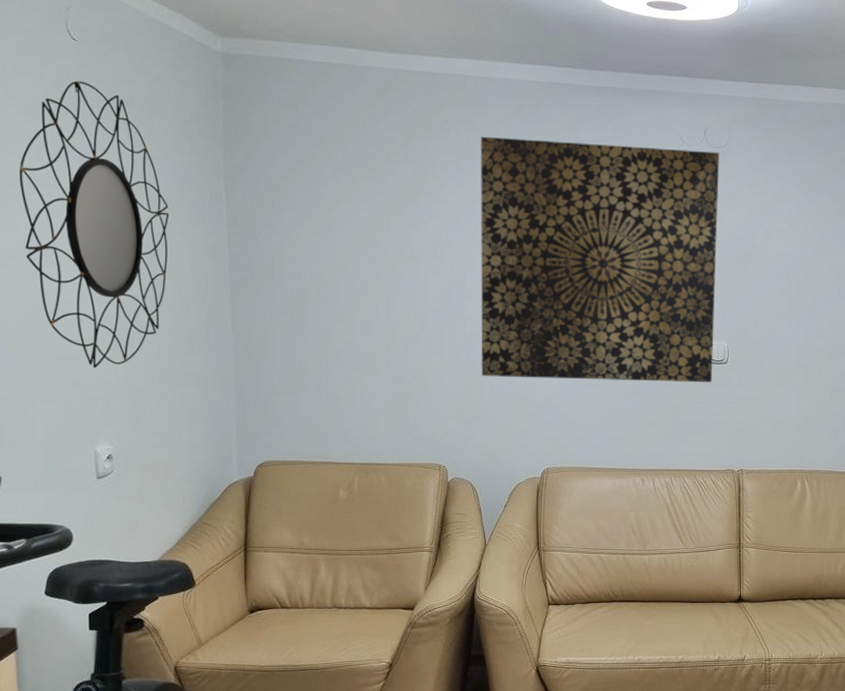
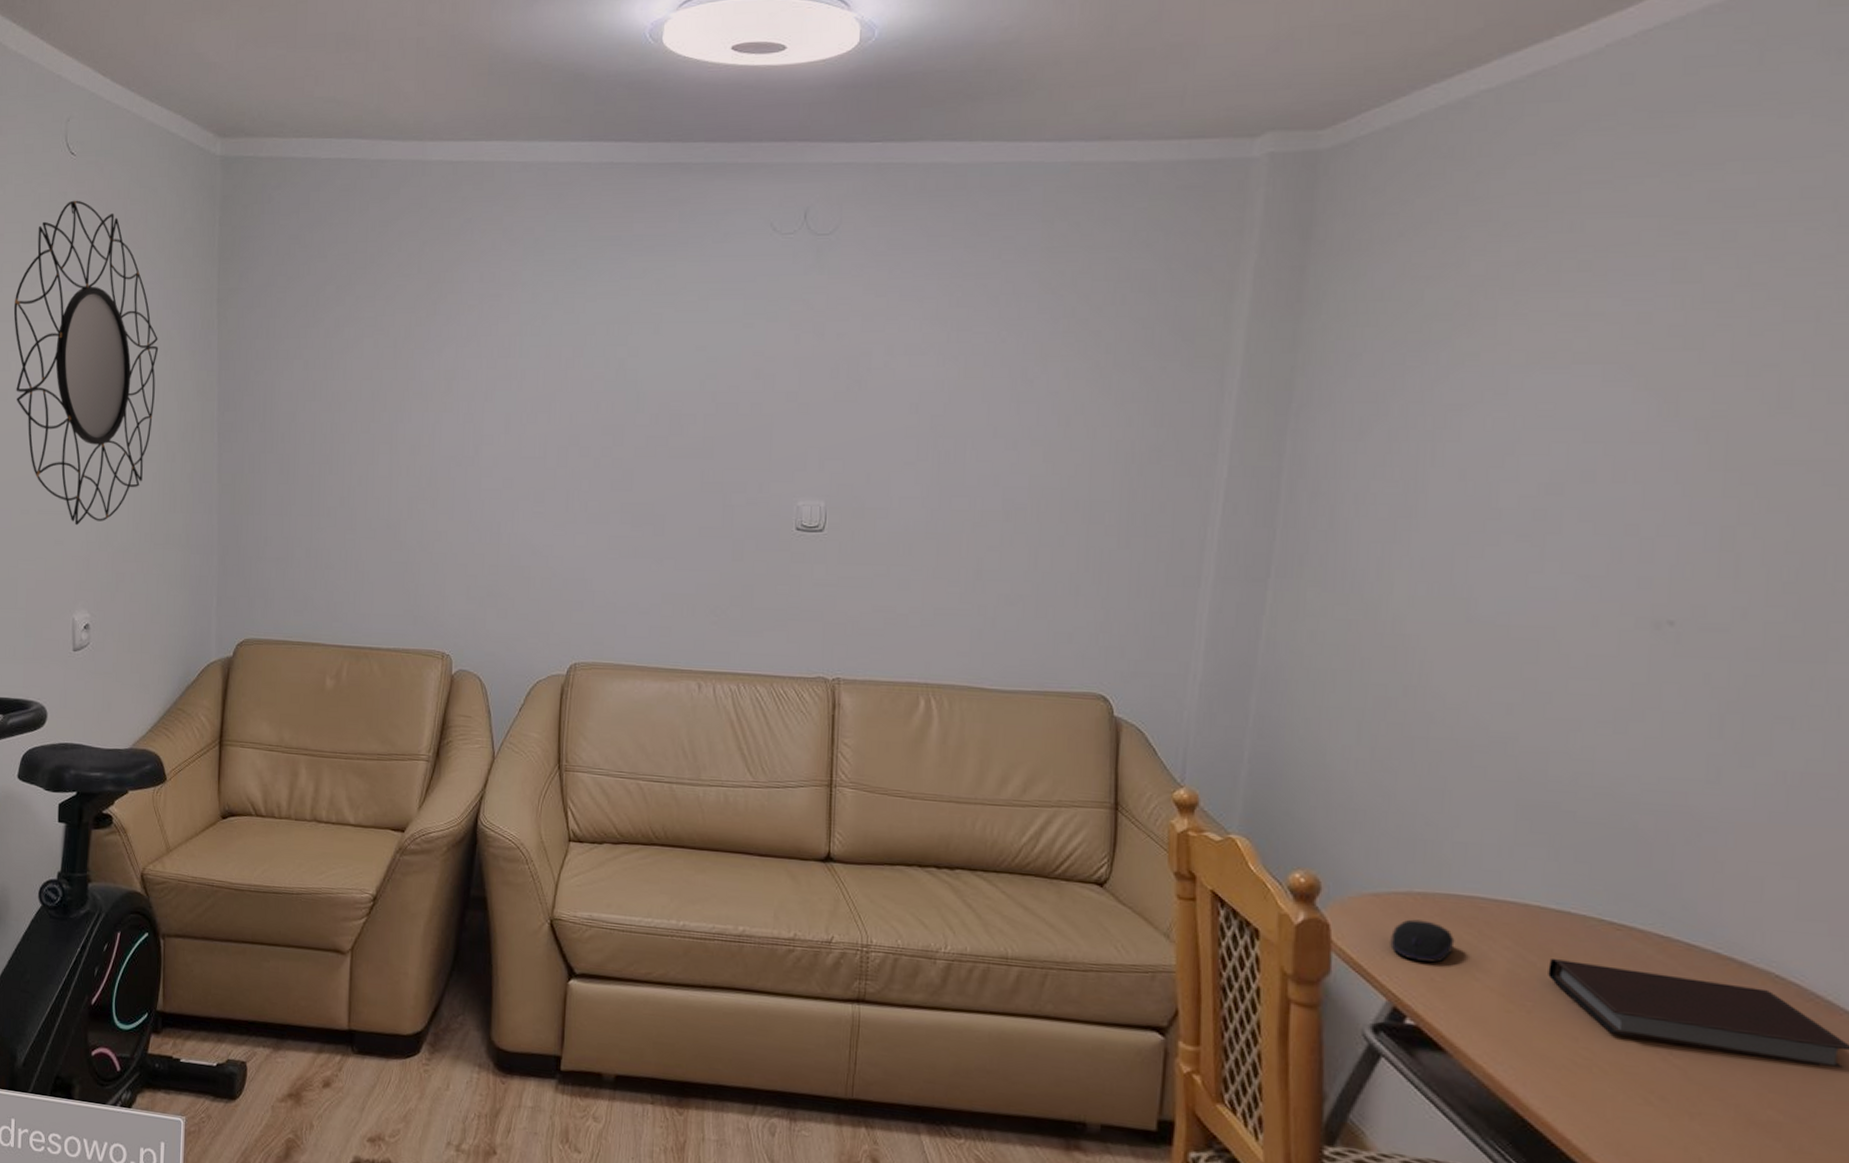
wall art: present [481,136,719,383] -> none [498,237,824,558]

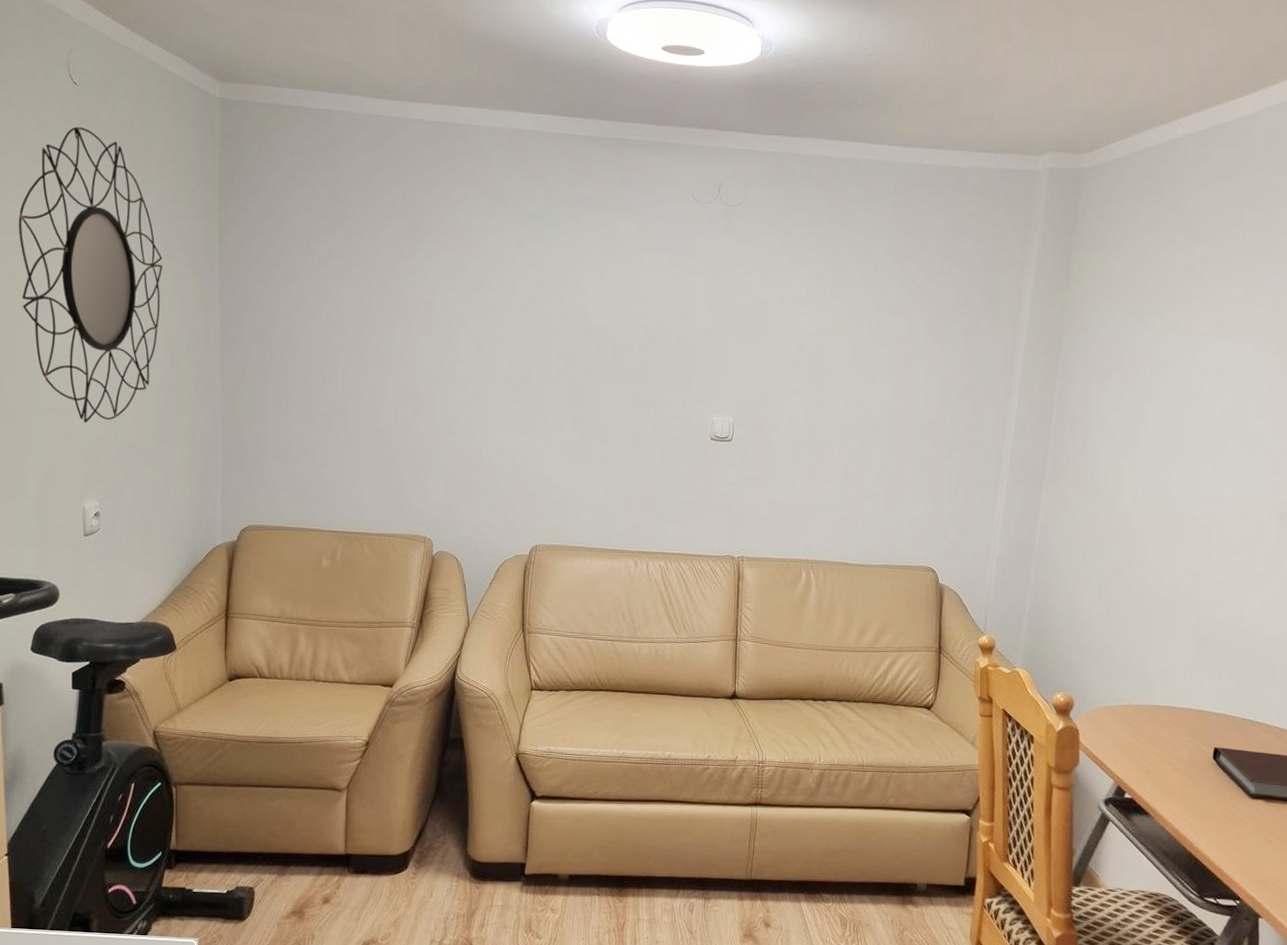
computer mouse: present [1390,919,1455,963] -> none [1117,724,1157,754]

